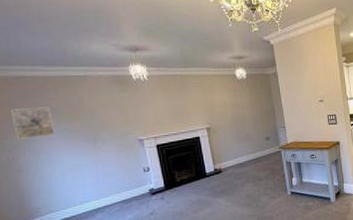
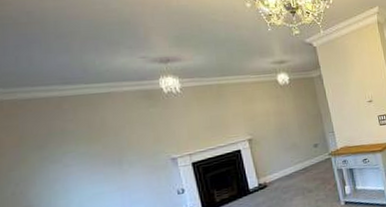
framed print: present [11,106,55,139] -> none [19,130,73,170]

